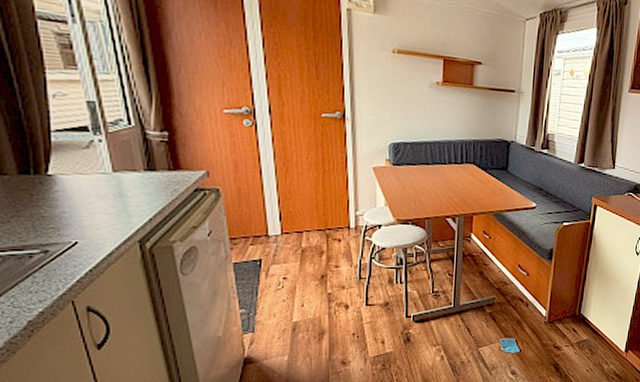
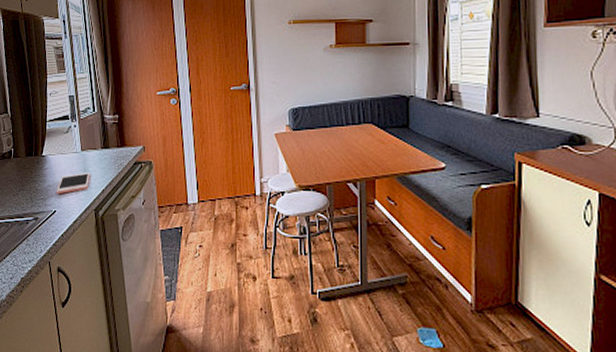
cell phone: none [76,197,129,223] -> present [56,172,90,195]

